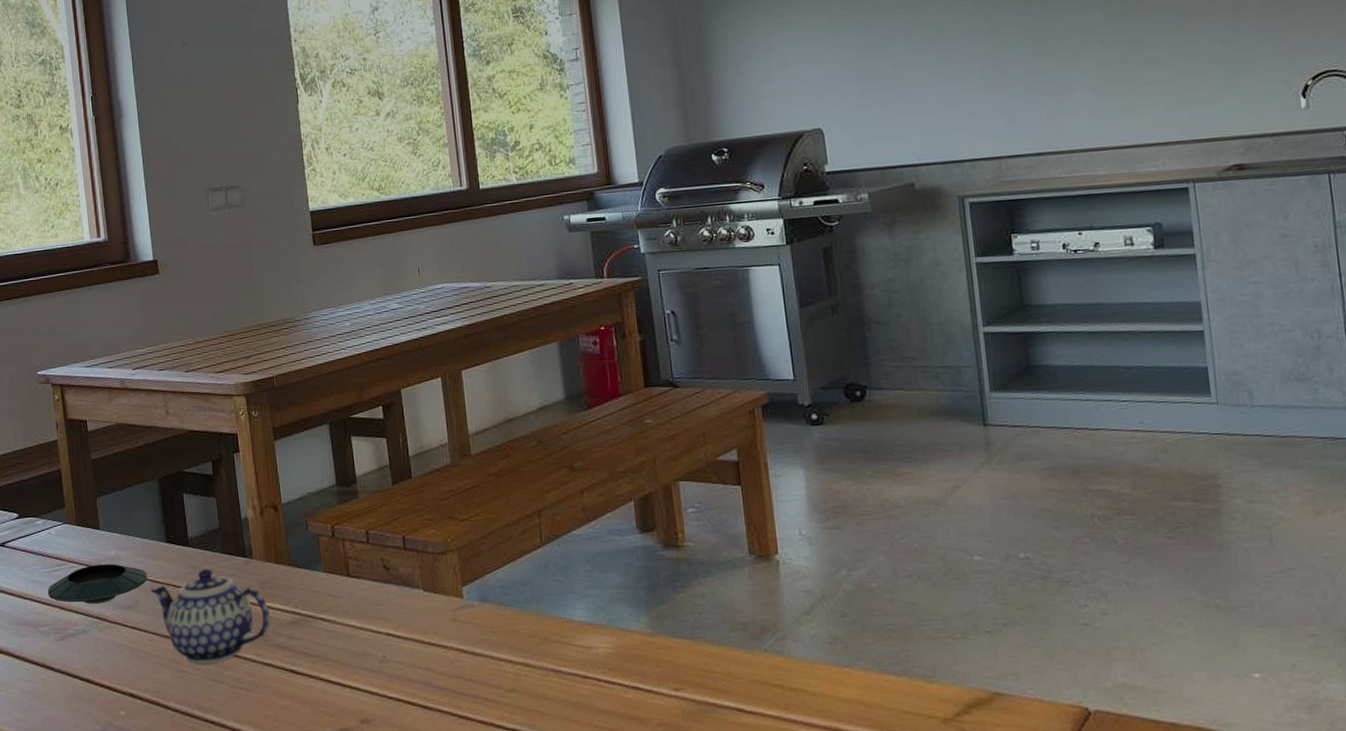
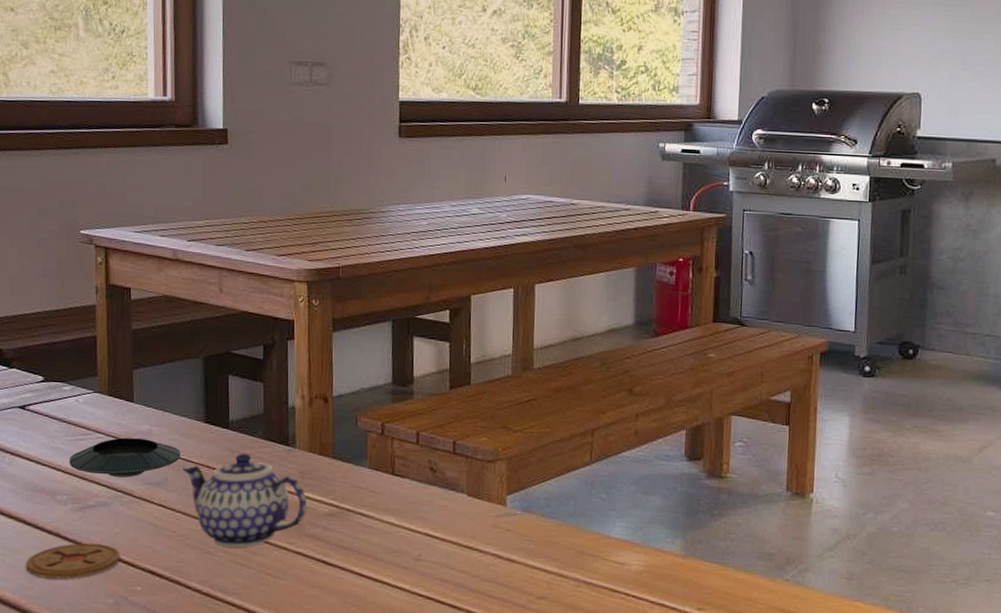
coaster: none [18,671,103,709] -> present [25,543,120,579]

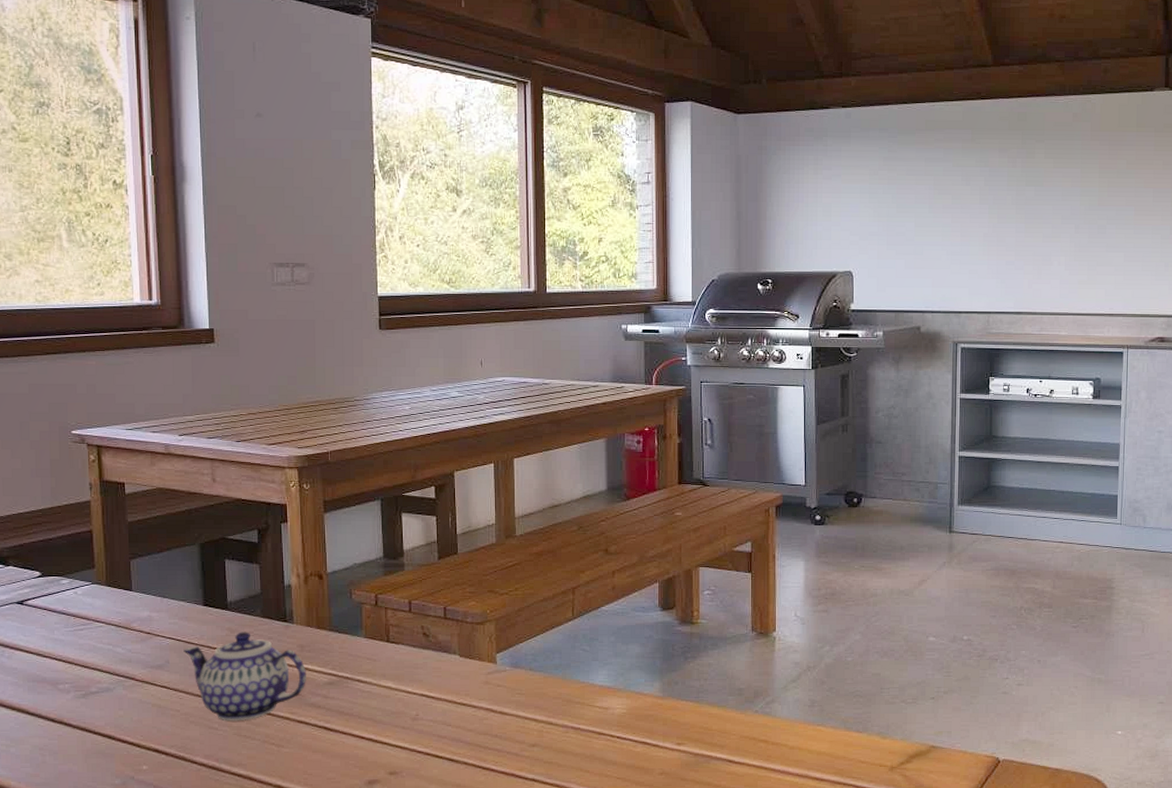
coaster: present [25,543,120,579] -> none [29,728,125,765]
saucer: present [69,437,180,478] -> none [69,625,181,663]

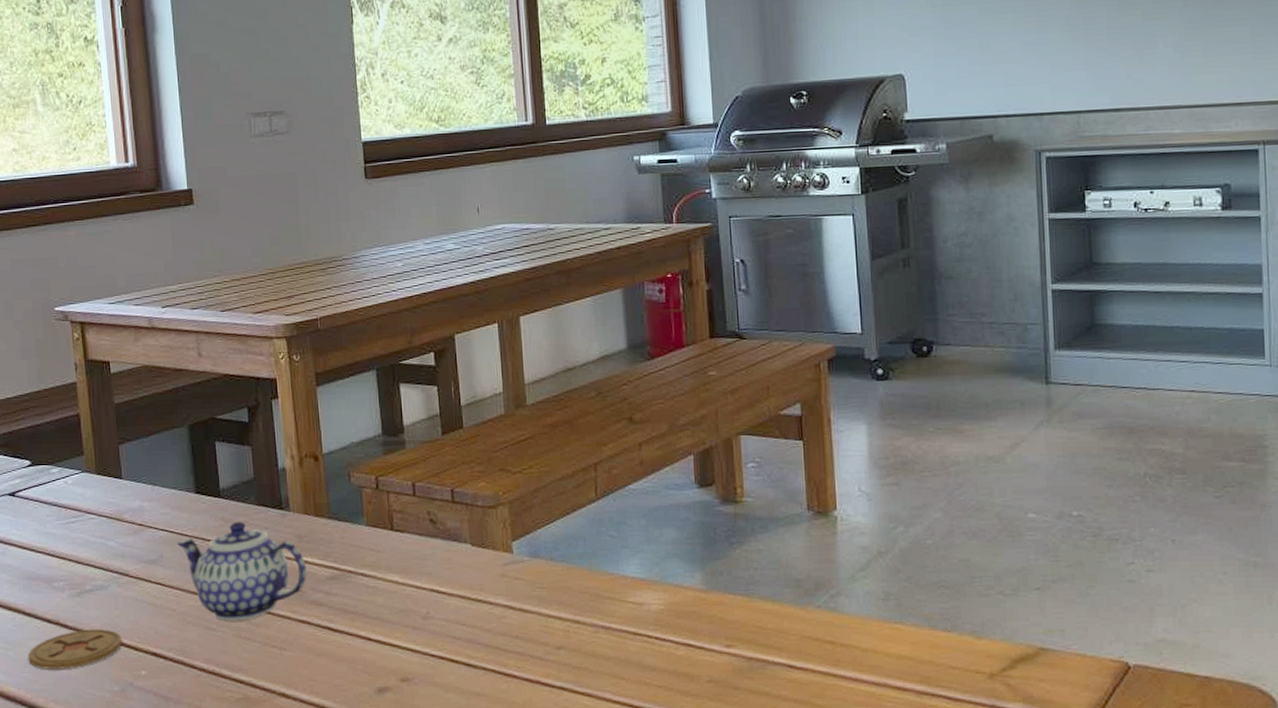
coaster: none [29,728,125,765] -> present [27,629,122,669]

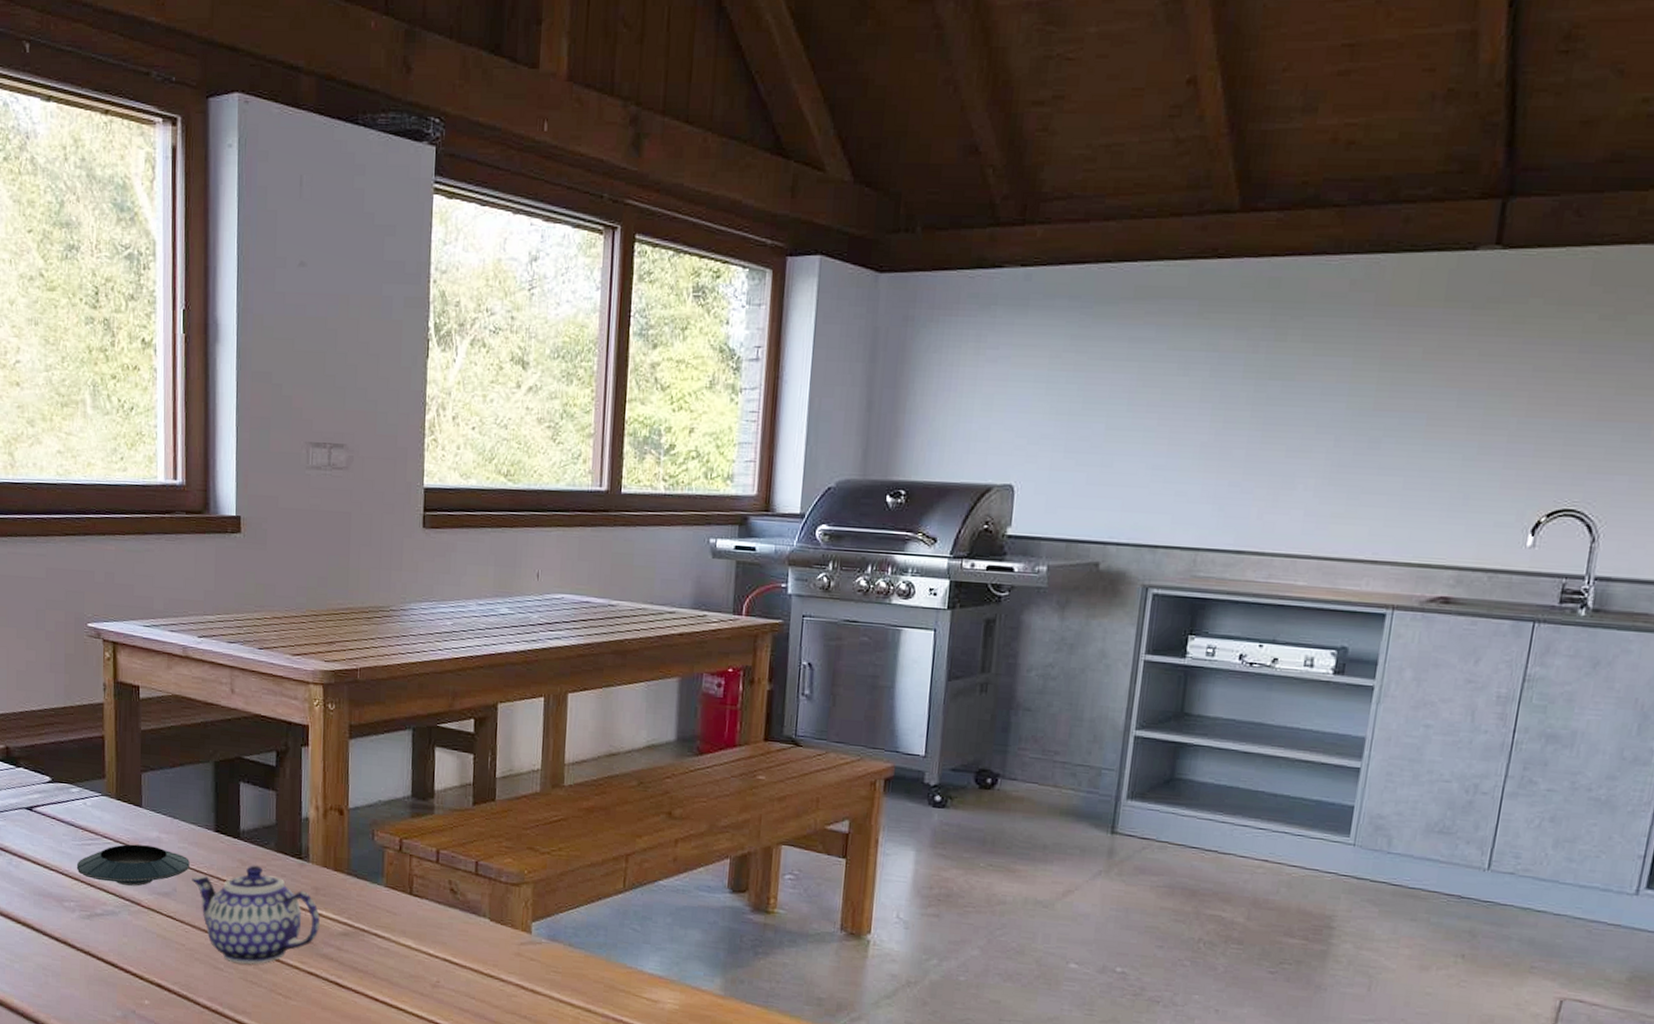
coaster: present [27,629,122,669] -> none [33,952,128,989]
saucer: none [62,516,174,558] -> present [76,844,190,887]

